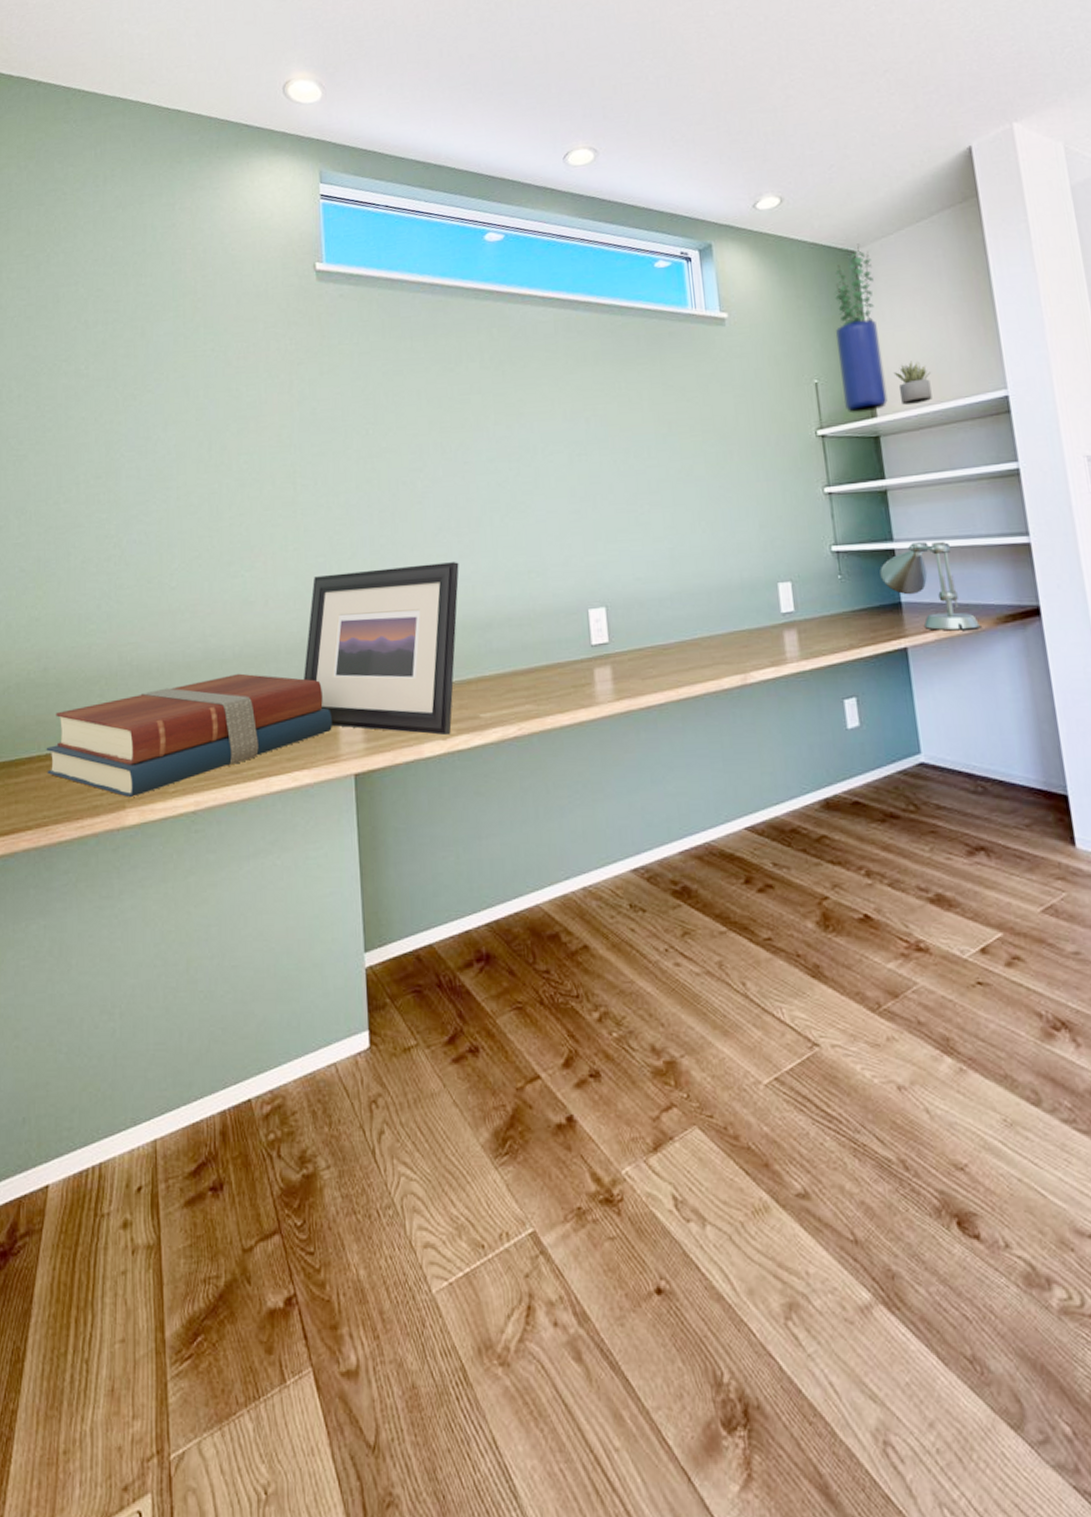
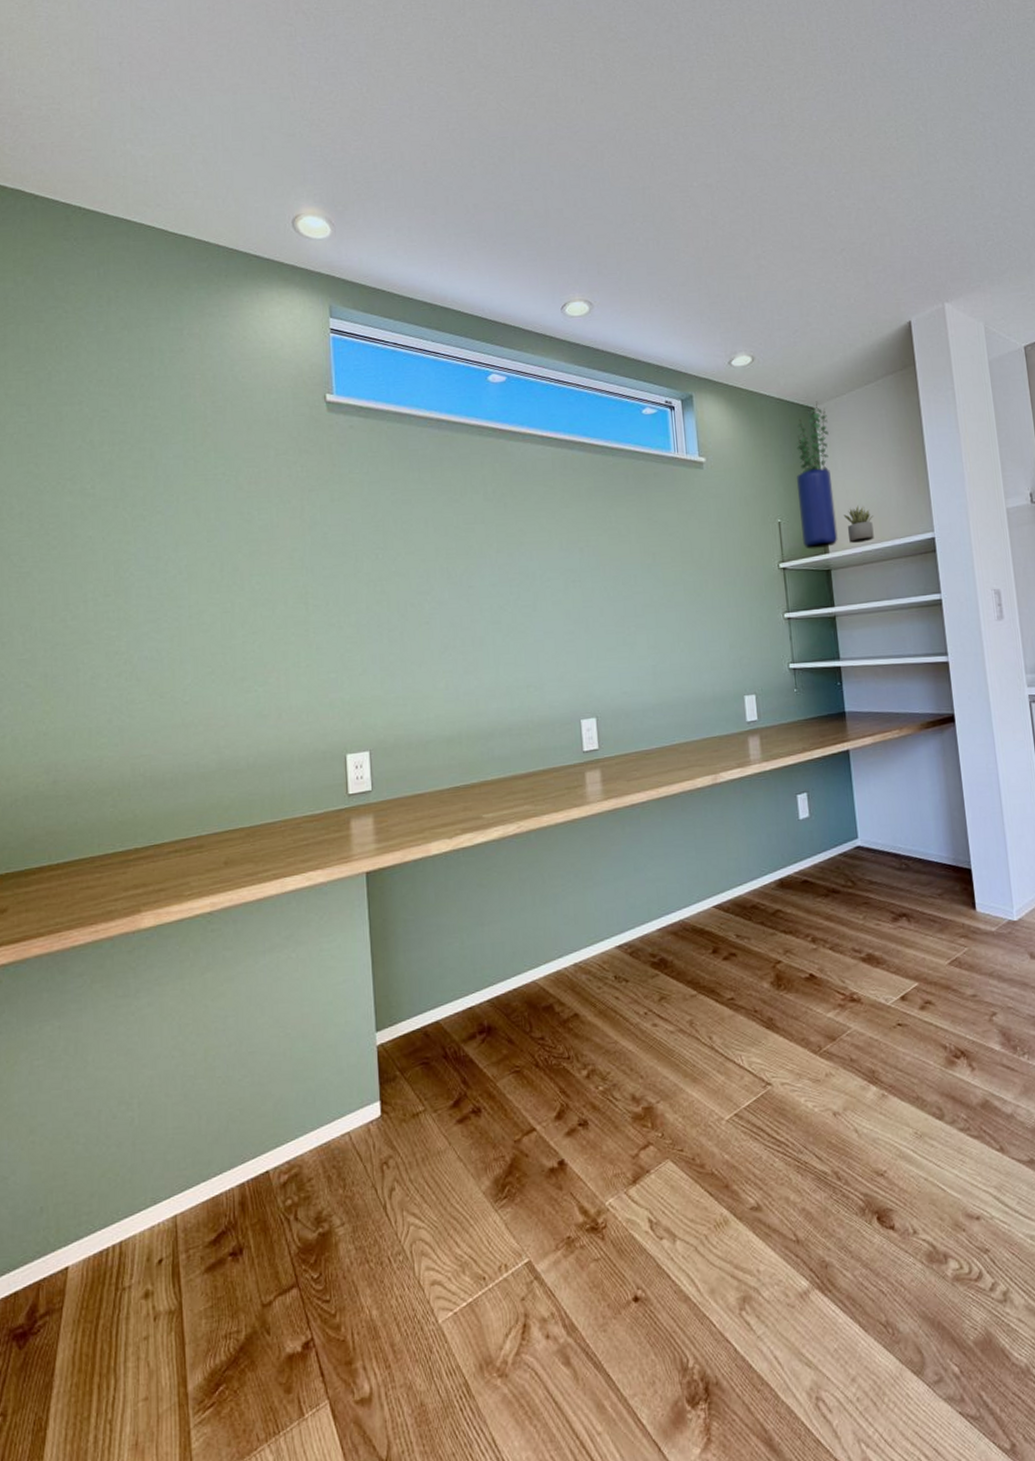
books: present [46,673,332,798] -> none [57,782,345,903]
picture frame: present [304,562,459,736] -> none [317,677,464,835]
desk lamp: present [879,541,982,632] -> none [828,660,908,736]

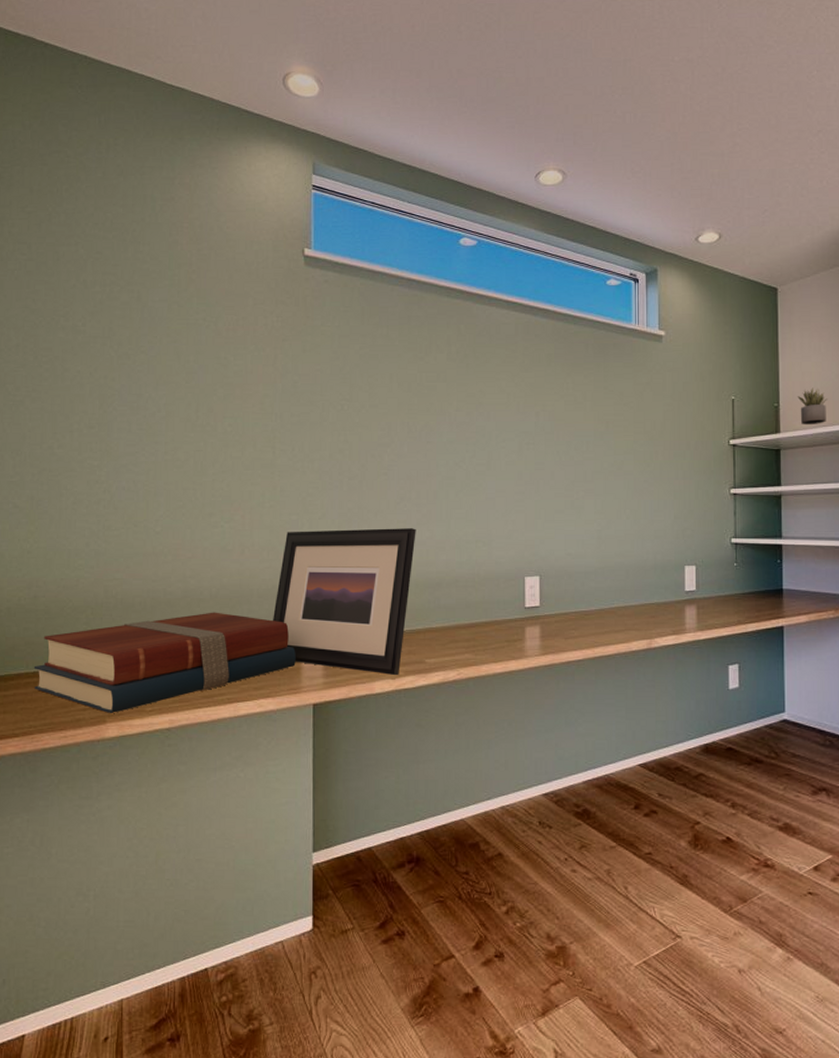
books: none [57,782,345,903] -> present [33,612,296,714]
picture frame: none [317,677,464,835] -> present [273,528,416,676]
vase: present [795,401,838,550] -> none [753,282,790,428]

